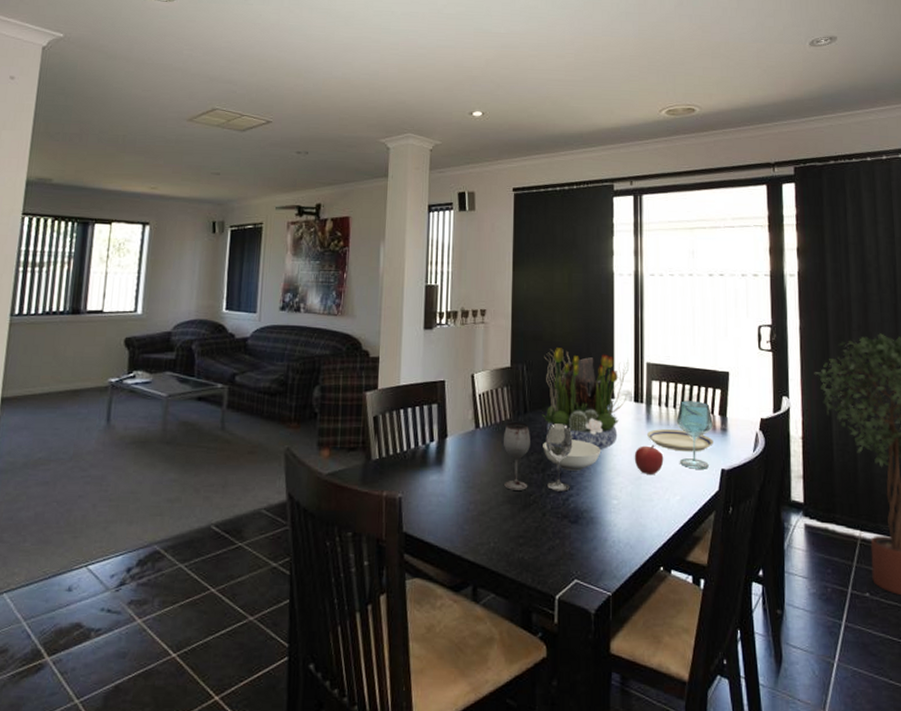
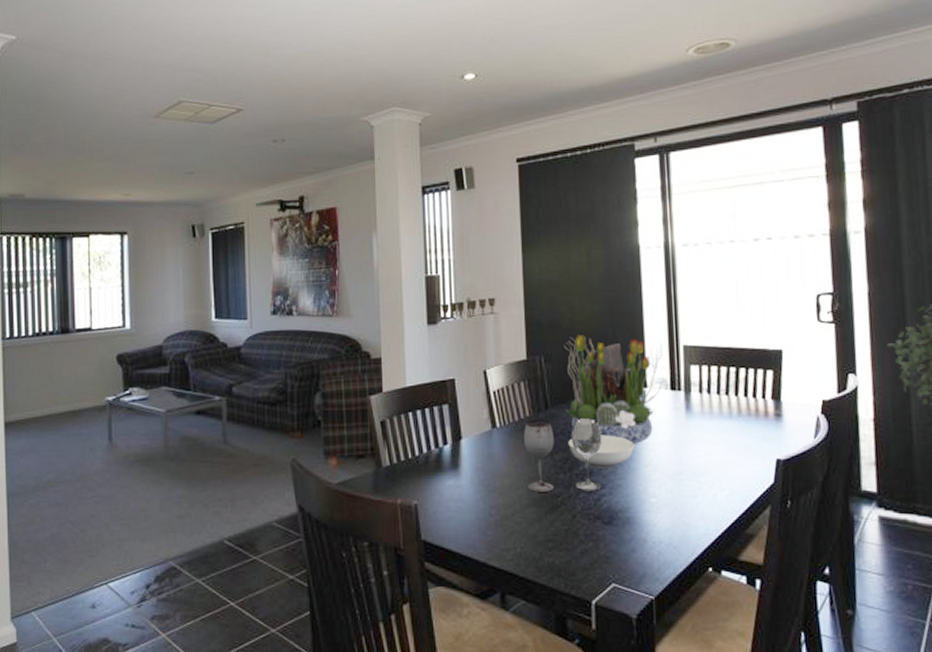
fruit: present [634,444,664,474] -> none [673,436,708,469]
plate: present [646,429,713,452] -> none [686,418,766,442]
wine glass: present [676,400,713,469] -> none [720,385,765,461]

